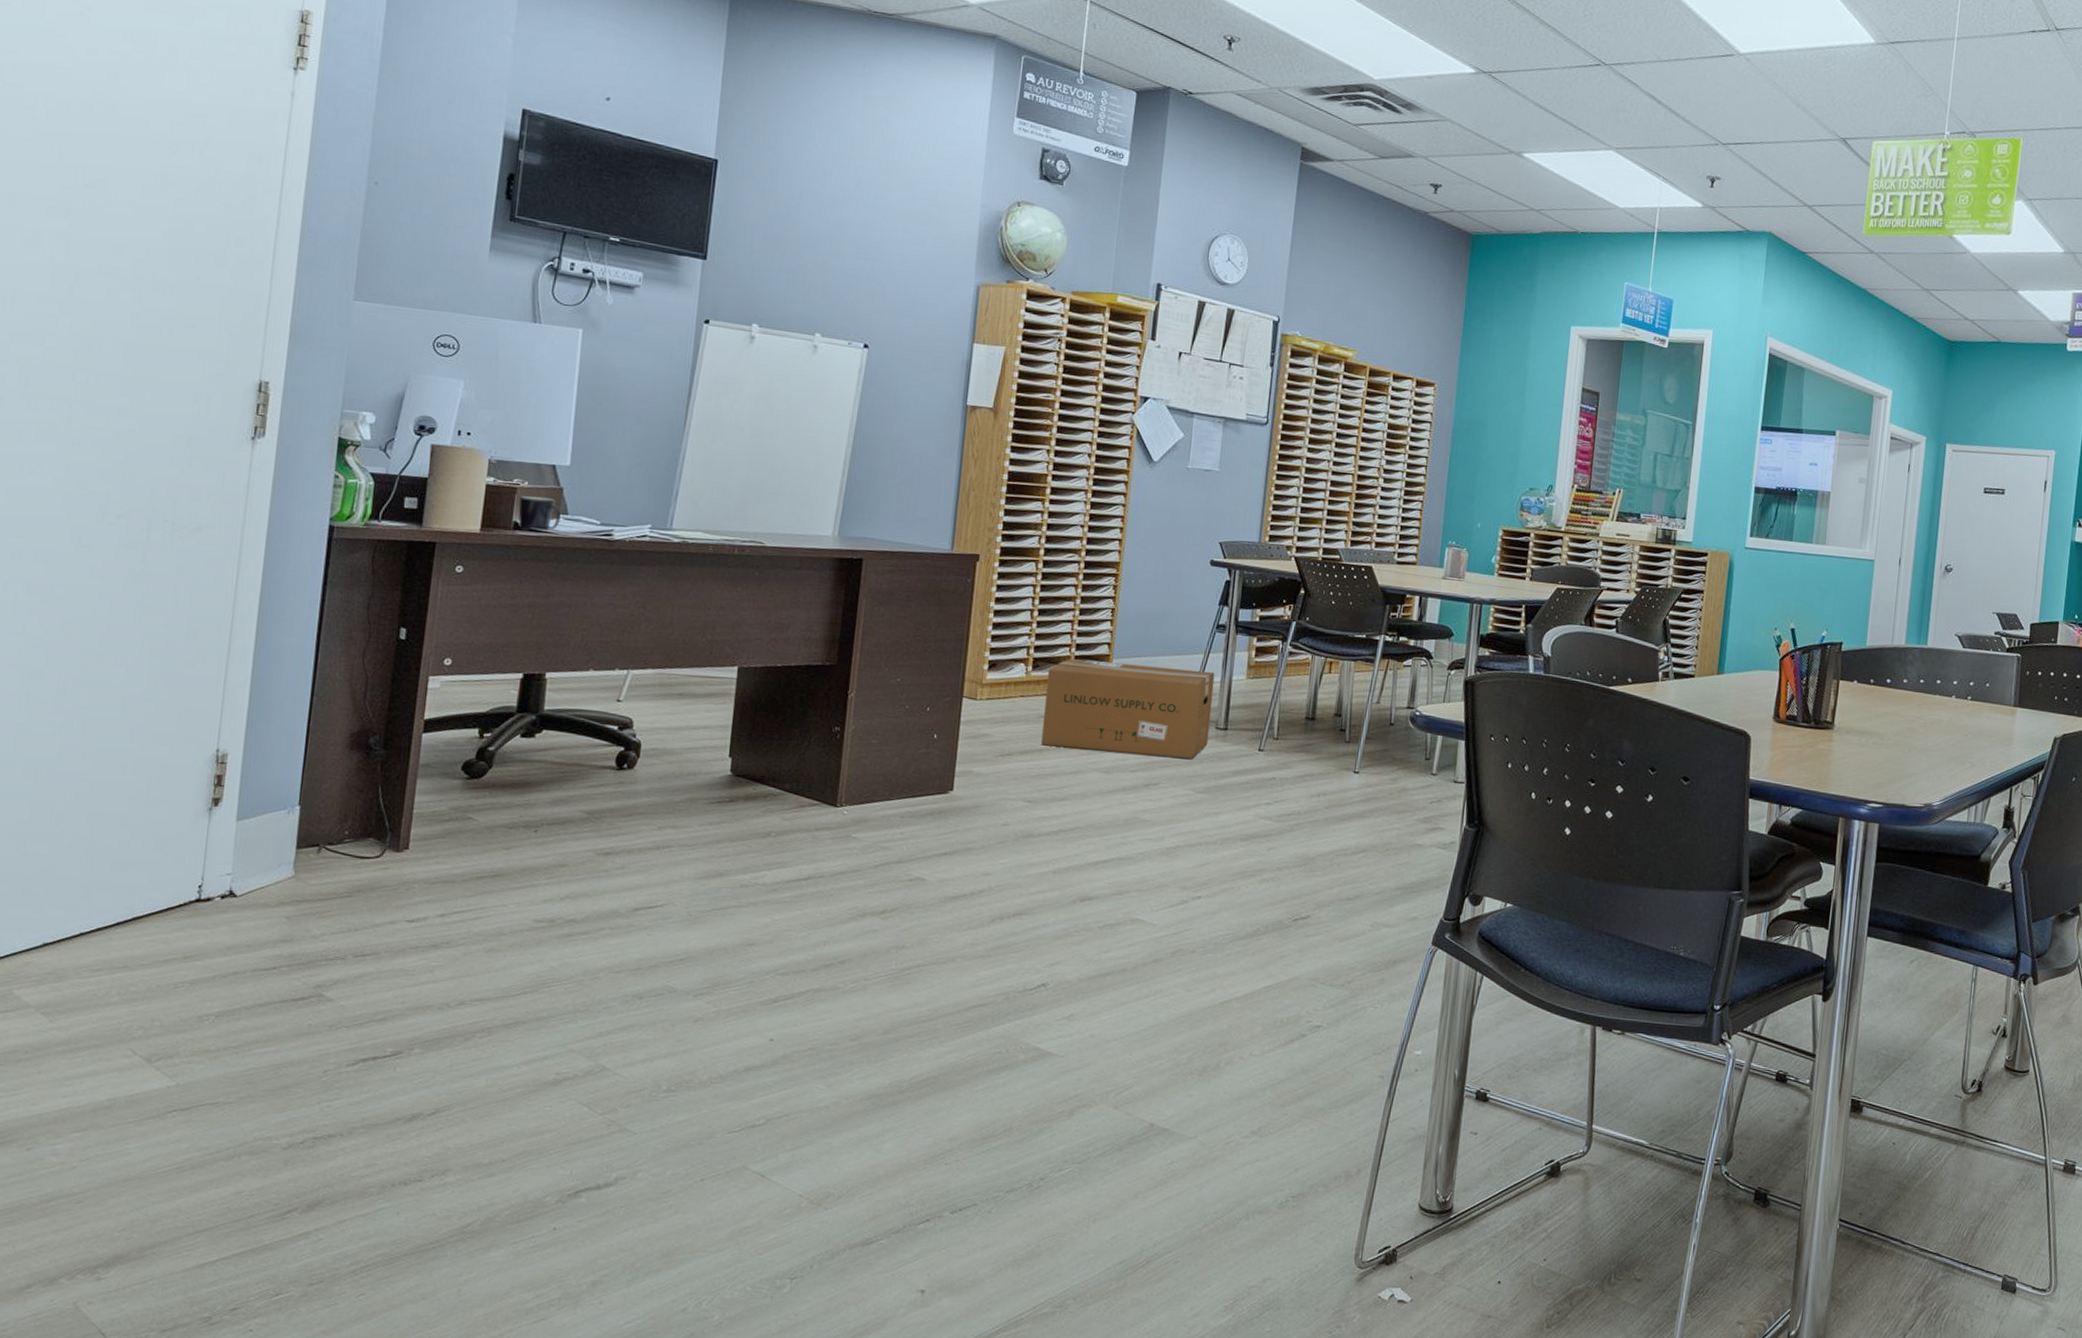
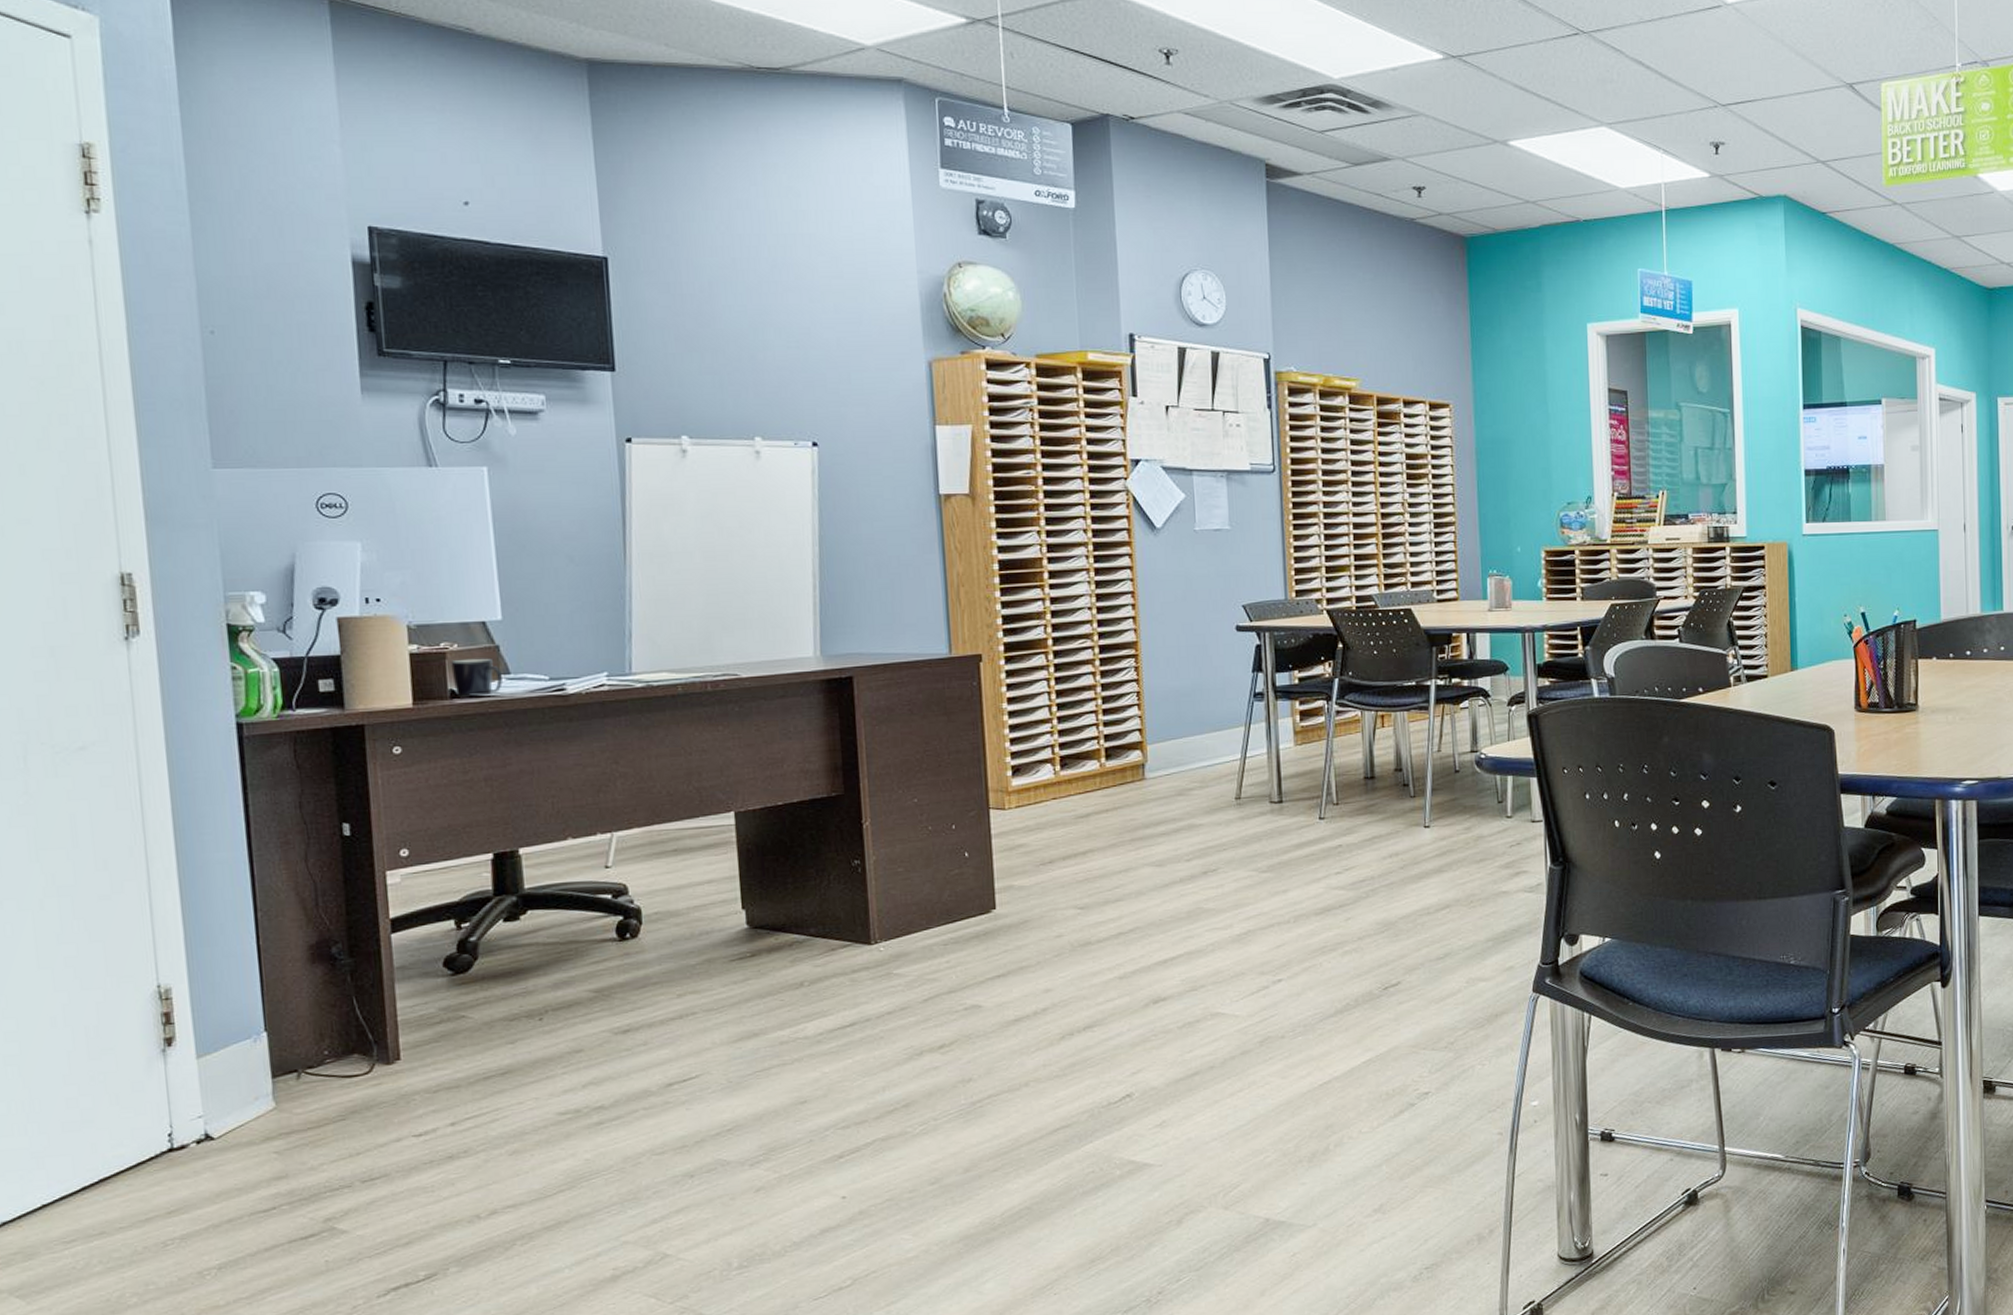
box: present [1041,659,1215,760] -> none [1079,743,1264,848]

